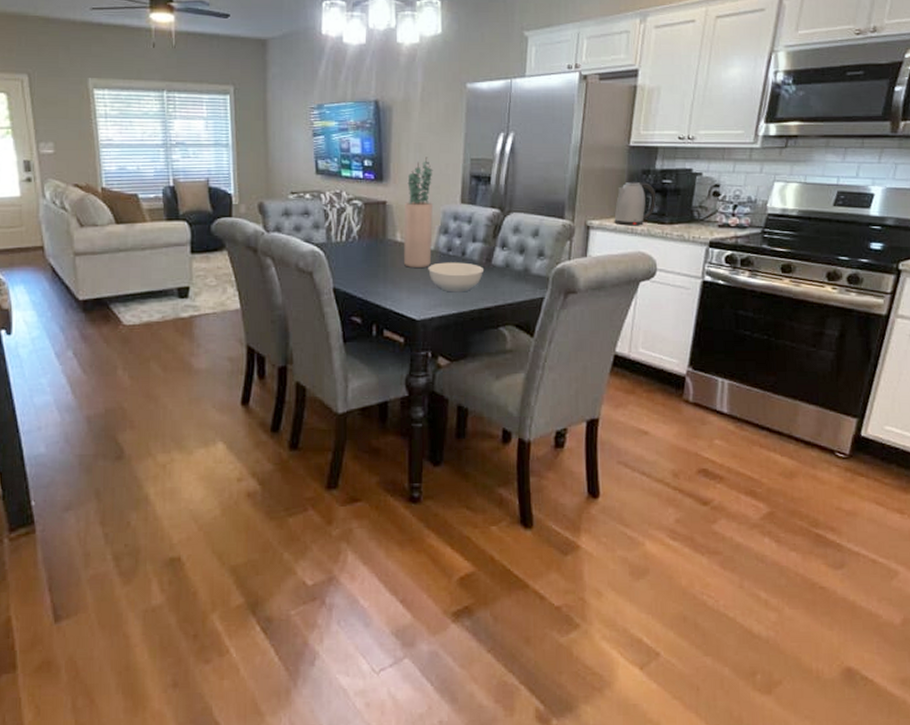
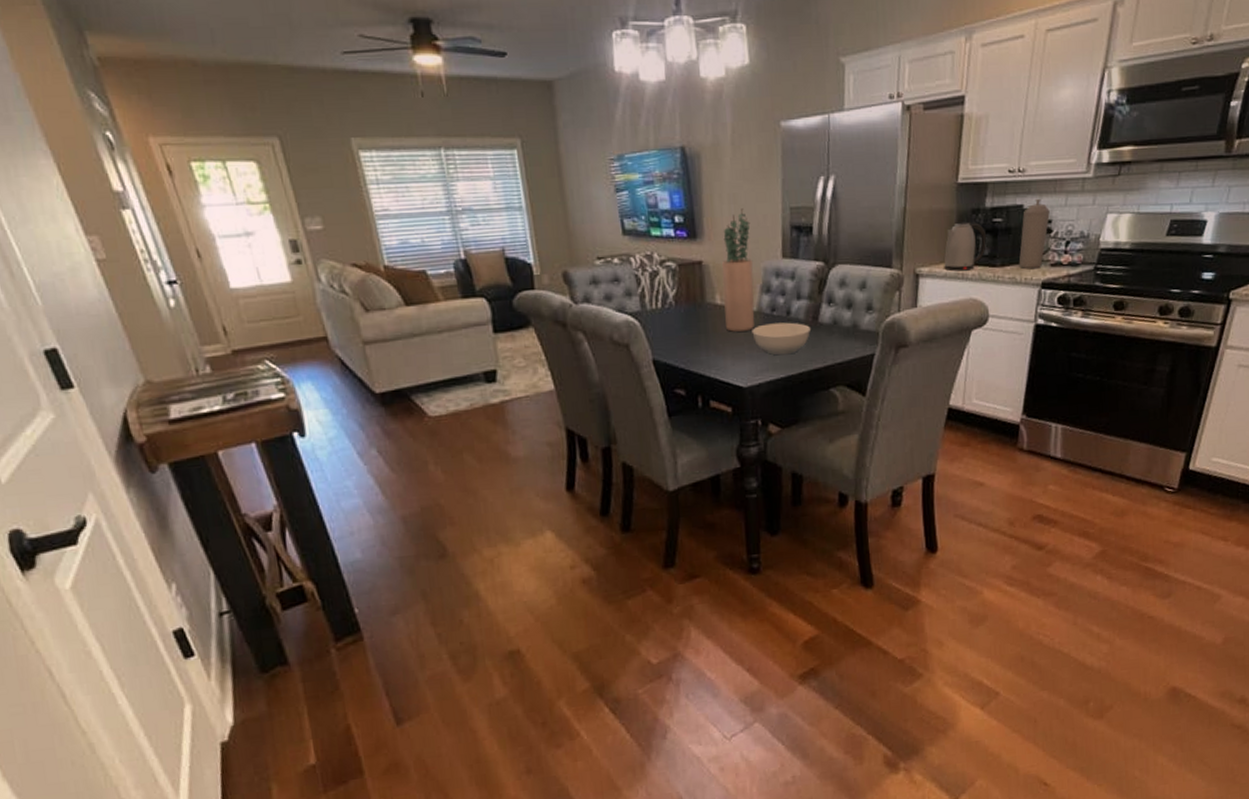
canister: none [687,165,718,229] -> present [1019,199,1050,269]

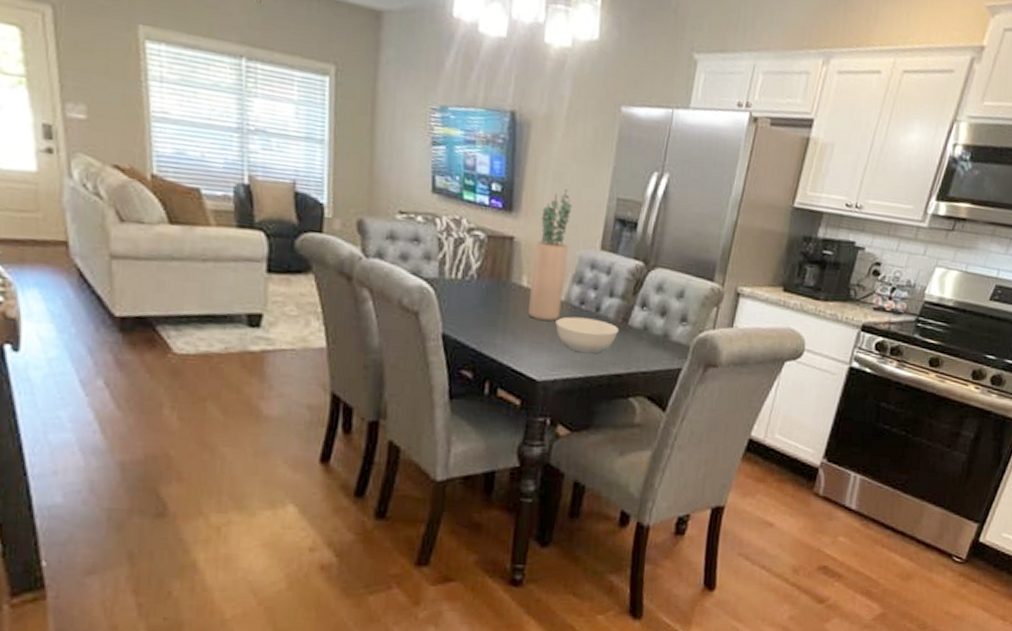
kettle: present [944,222,987,272] -> none [766,247,815,299]
canister: present [1019,199,1050,269] -> none [842,239,881,310]

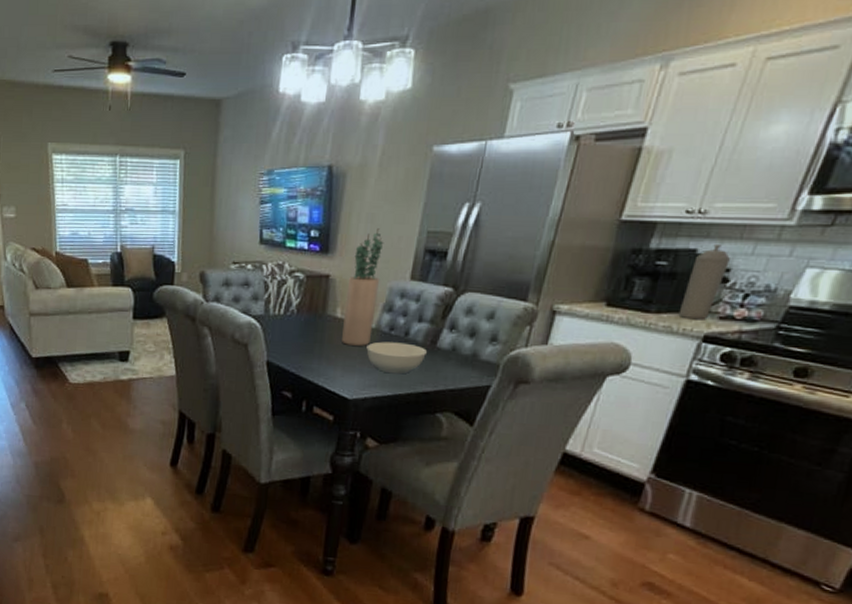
canister: none [842,239,881,310] -> present [678,245,730,320]

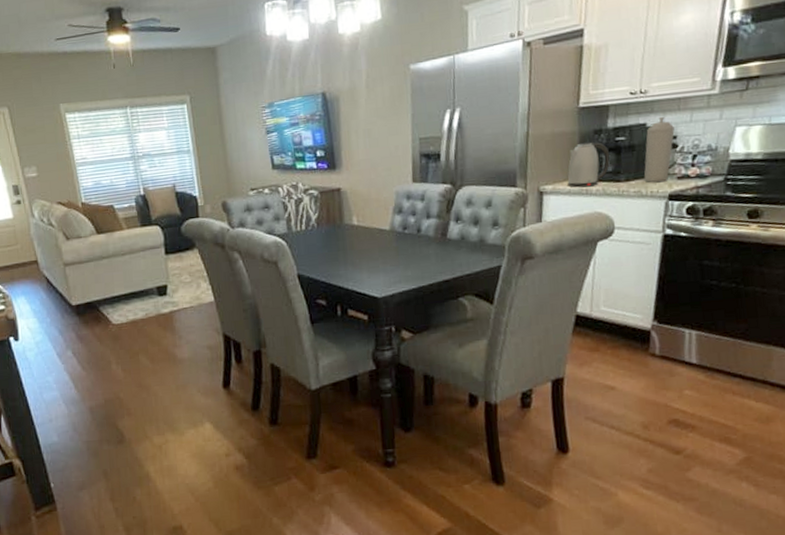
vase: present [342,228,384,347] -> none [357,141,388,250]
bowl: present [366,341,428,374] -> none [385,239,441,269]
kettle: none [587,261,646,313] -> present [567,142,610,188]

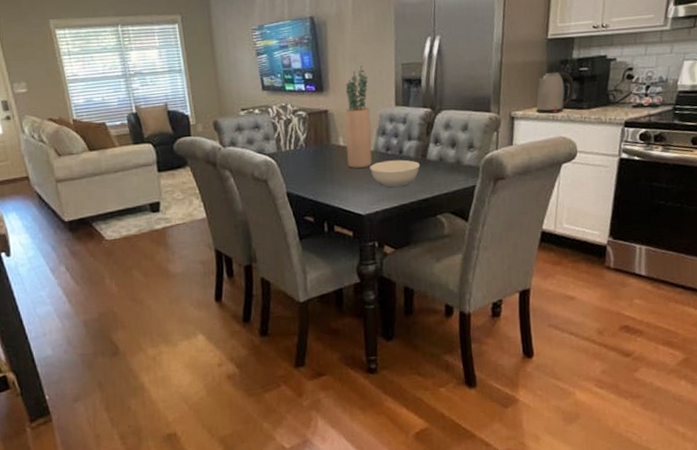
vase: none [357,141,388,250] -> present [344,66,373,169]
bowl: none [385,239,441,269] -> present [370,159,421,188]
canister: present [644,117,675,183] -> none [603,50,631,111]

